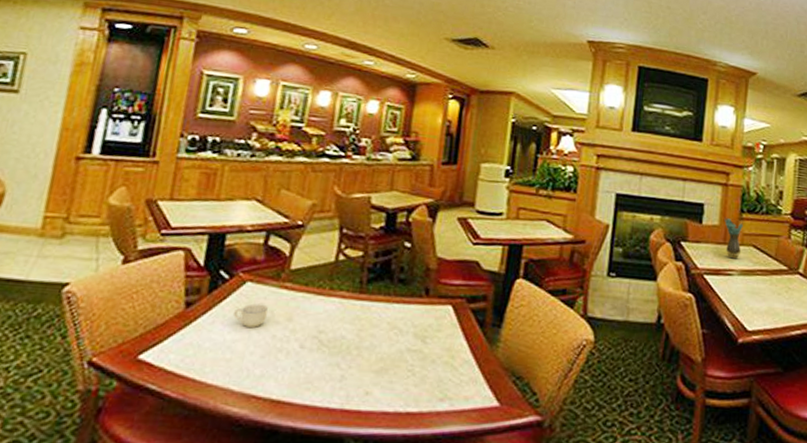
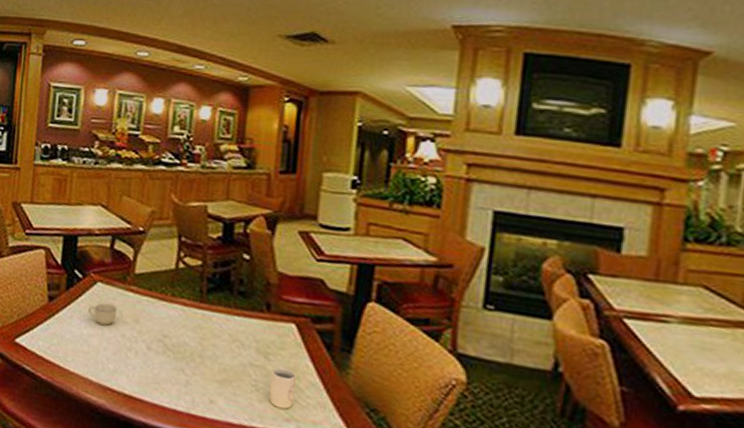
mug: none [425,349,452,389] -> present [269,367,297,409]
vase: present [724,217,743,259] -> none [656,246,687,303]

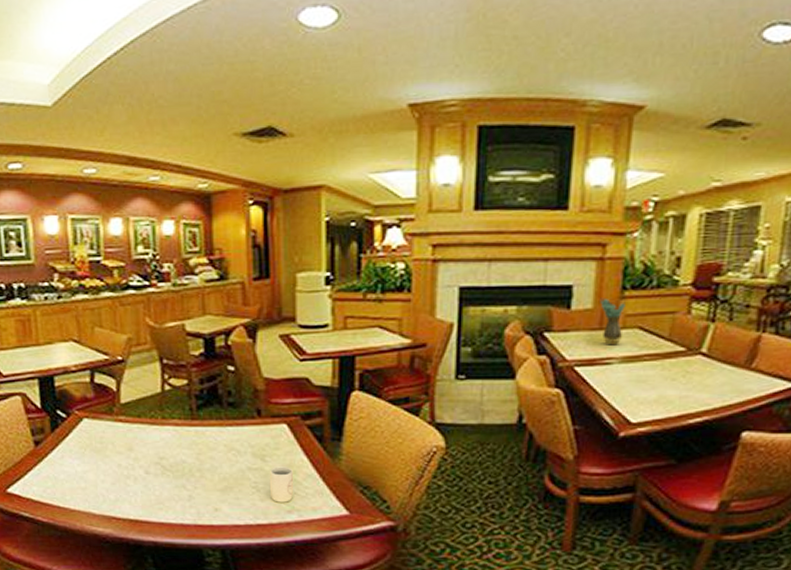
cup: present [88,303,117,326] -> none [79,437,109,460]
vase: none [656,246,687,303] -> present [600,298,625,346]

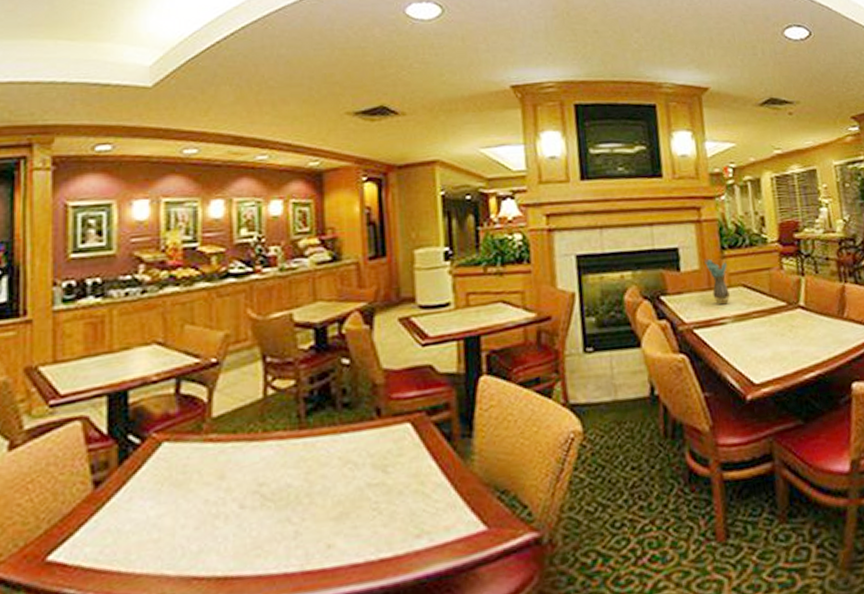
mug: present [269,467,294,503] -> none [392,476,423,526]

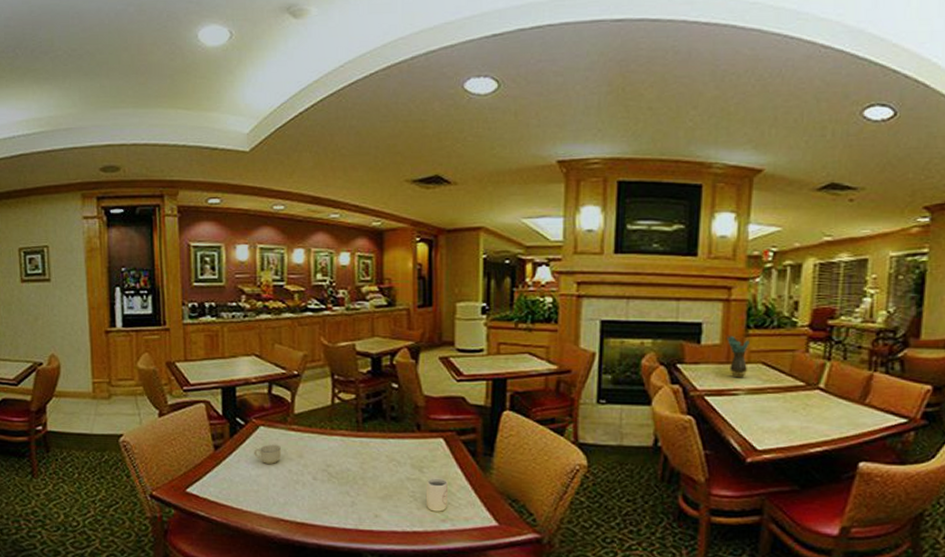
cup: none [154,465,193,498] -> present [254,444,281,465]
mug: none [392,476,423,526] -> present [425,478,449,512]

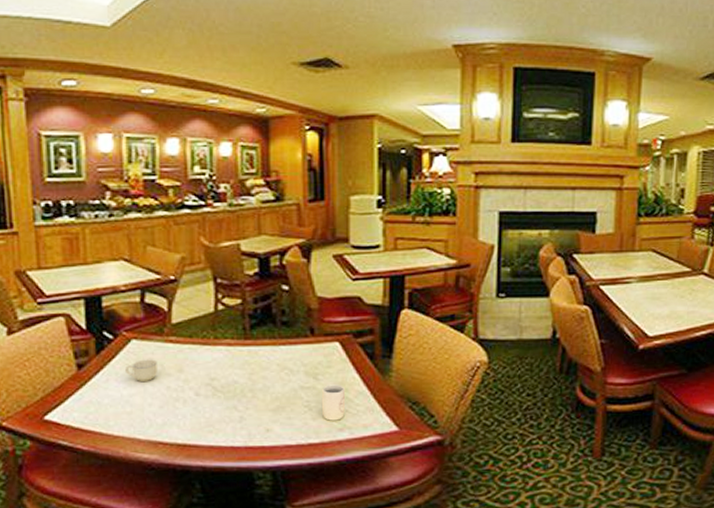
vase: present [727,335,750,378] -> none [620,223,641,266]

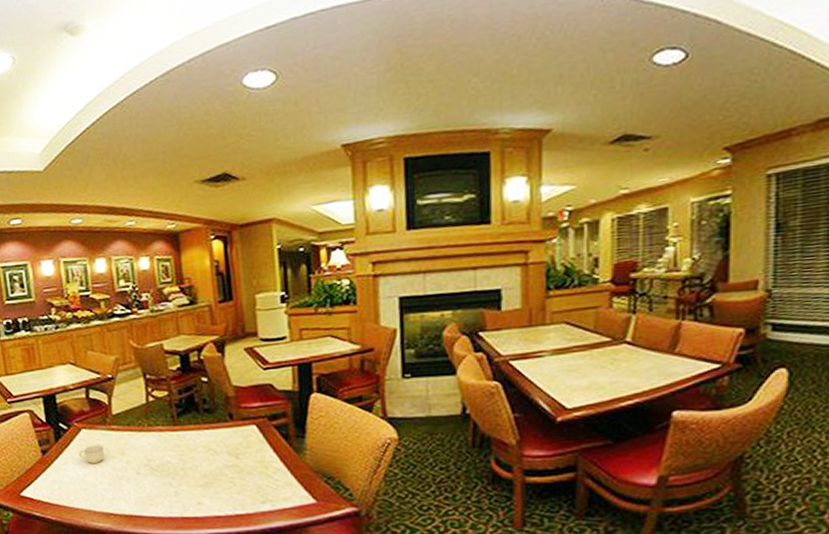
mug: present [321,384,346,421] -> none [243,462,266,495]

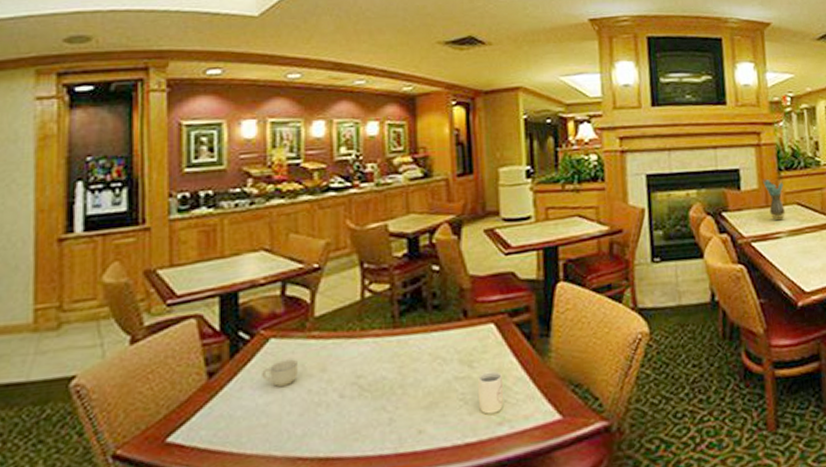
mug: none [243,462,266,495] -> present [477,371,504,415]
vase: none [527,298,551,340] -> present [763,178,785,221]

